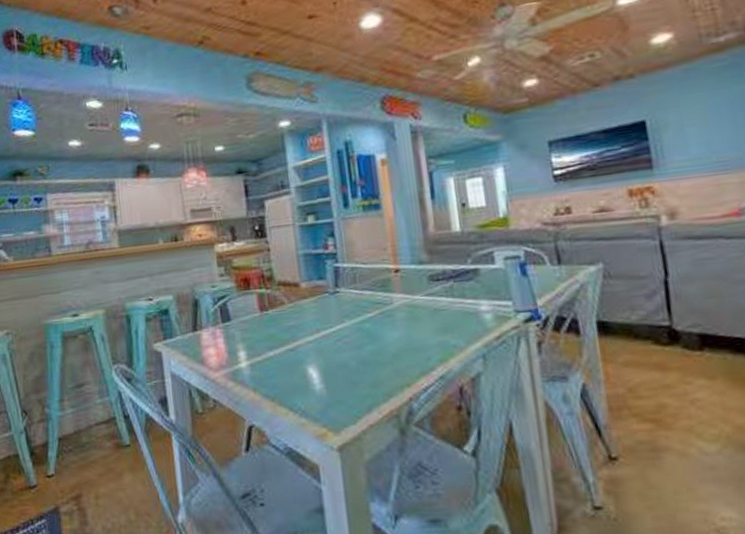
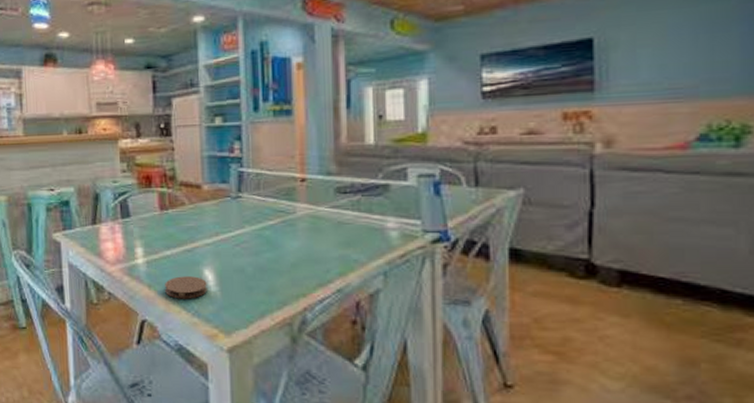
coaster: none [270,375,313,401] -> present [165,276,207,299]

